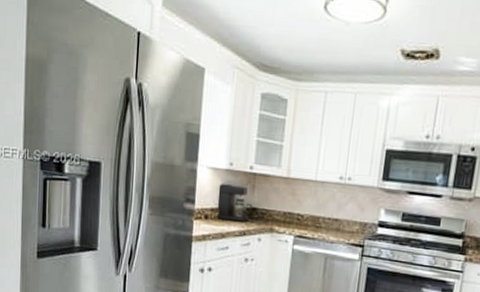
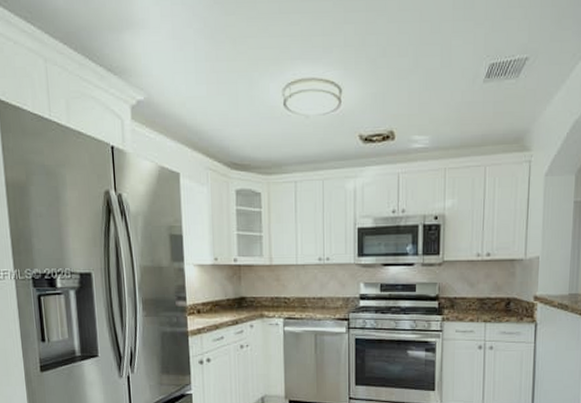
coffee maker: present [217,184,253,222] -> none [208,278,241,312]

